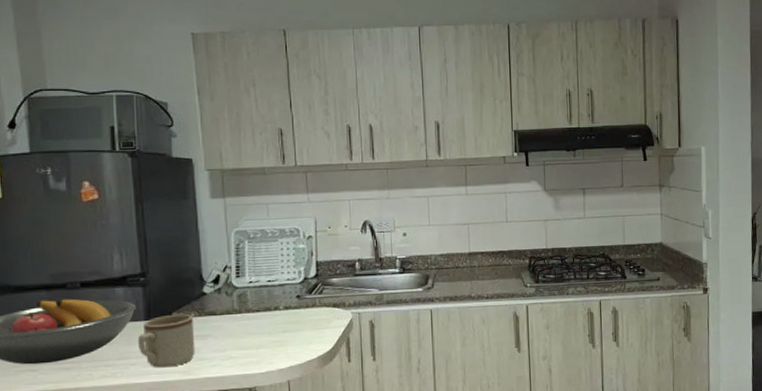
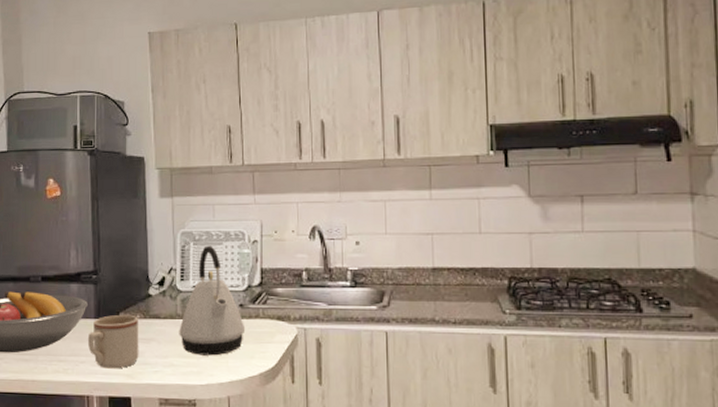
kettle: none [236,243,303,346] -> present [179,245,246,356]

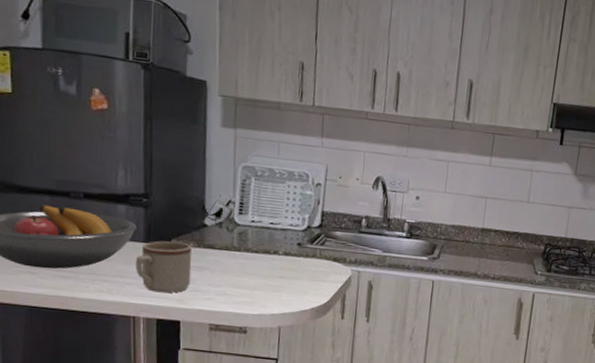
kettle: present [179,245,246,356] -> none [233,182,302,289]

